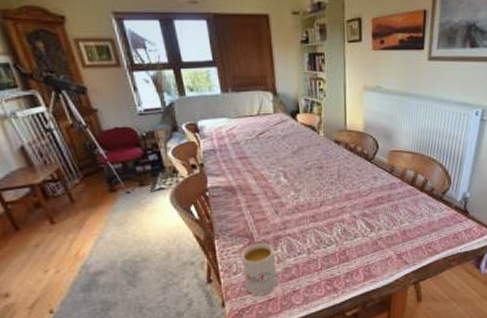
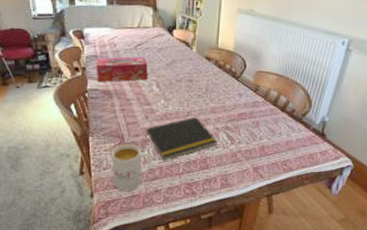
tissue box: none [214,146,273,178] -> present [95,56,148,82]
notepad: none [276,205,356,258] -> present [144,116,218,161]

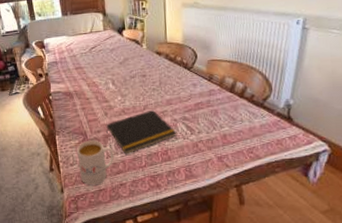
tissue box: present [95,56,148,82] -> none [56,58,103,85]

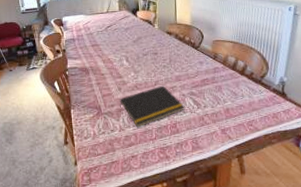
mug: present [76,140,114,186] -> none [90,114,127,158]

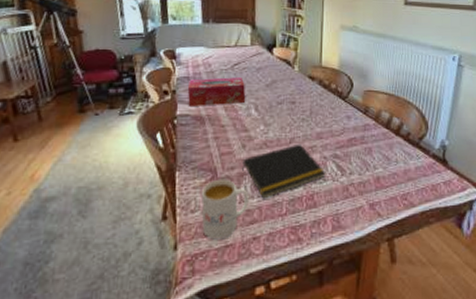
tissue box: none [73,37,118,61] -> present [187,77,245,106]
mug: none [90,114,127,158] -> present [201,179,249,240]

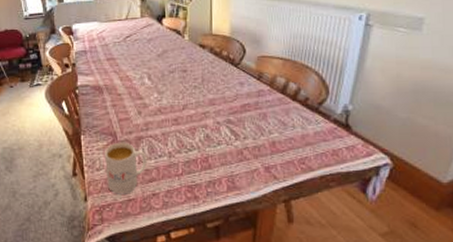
tissue box: present [187,77,245,106] -> none [85,49,138,77]
notepad: present [241,143,326,199] -> none [138,110,220,160]

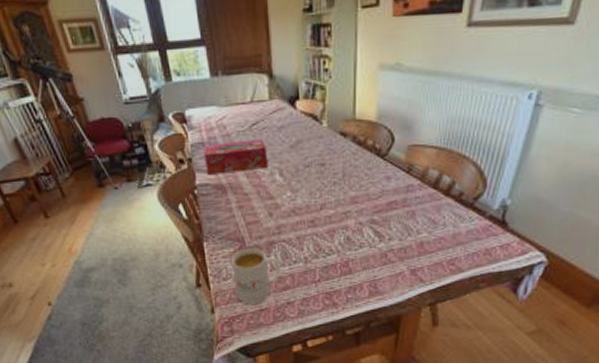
tissue box: none [85,49,138,77] -> present [203,139,267,175]

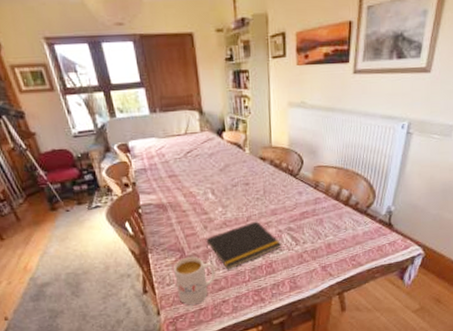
tissue box: present [203,139,267,175] -> none [145,164,201,196]
notepad: none [269,209,362,267] -> present [205,220,282,270]

